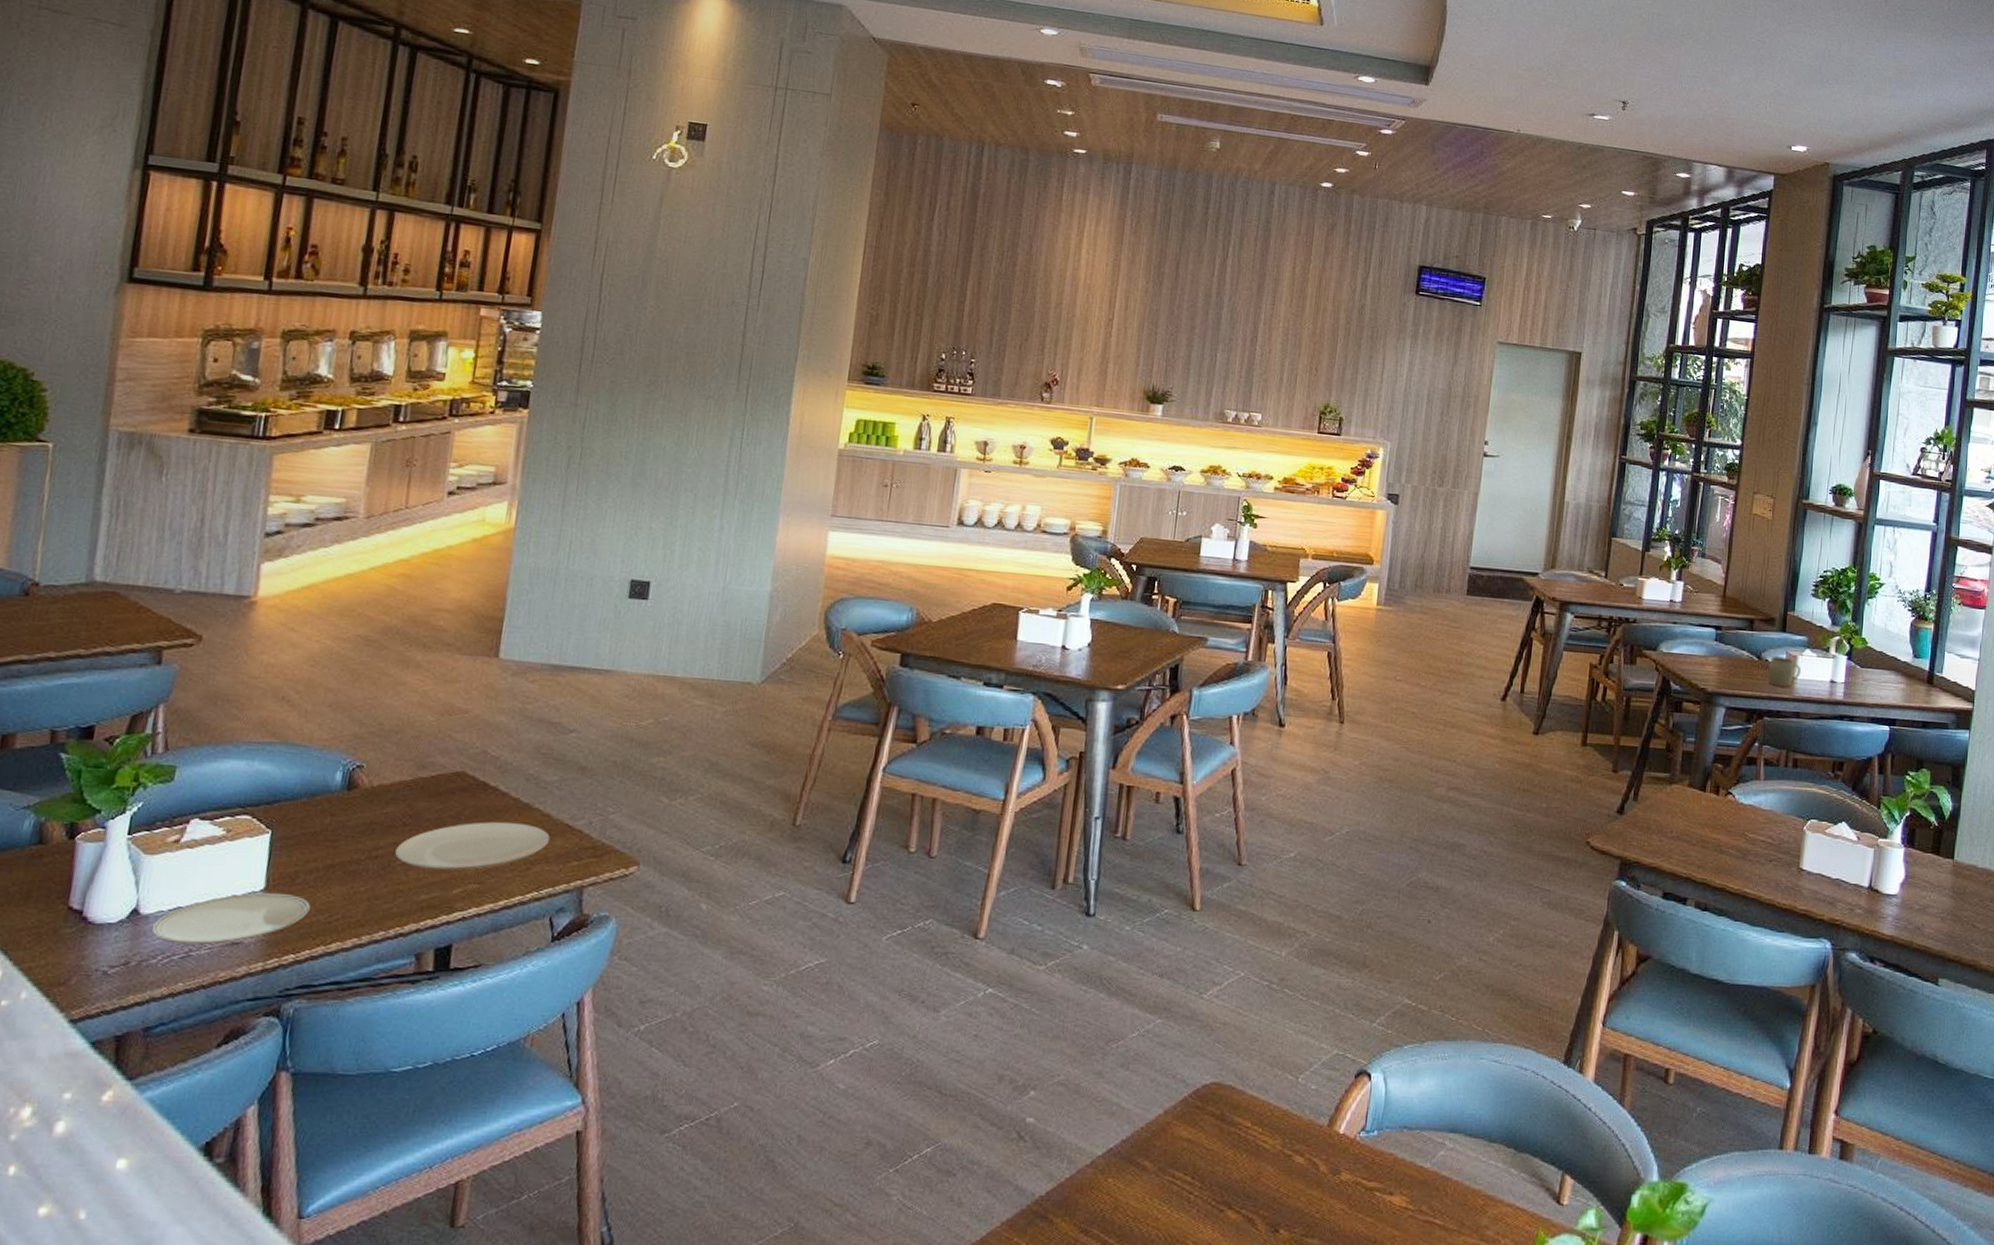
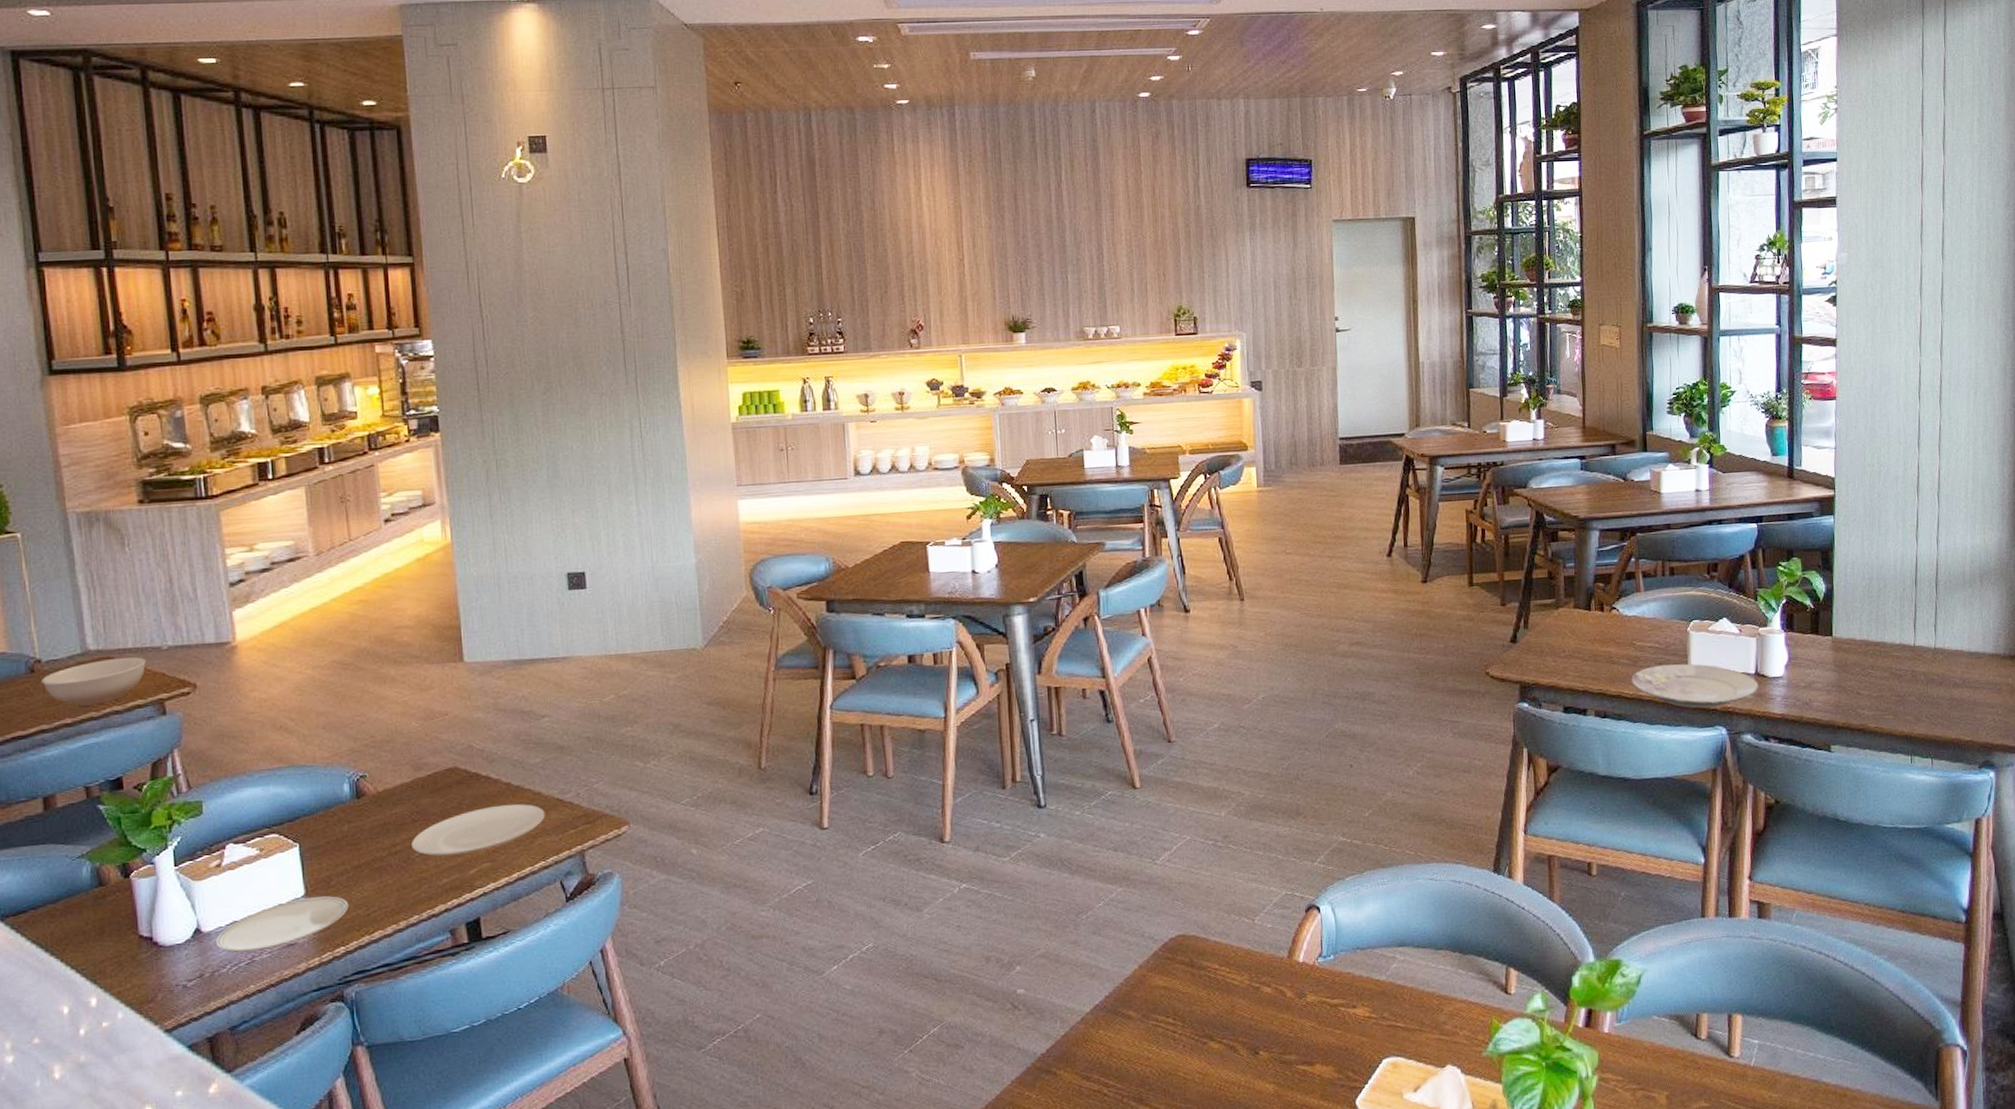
bowl: none [34,593,154,642] -> present [42,657,146,707]
plate: none [1738,862,1871,918] -> present [1631,663,1759,709]
mug: present [1767,656,1801,687] -> none [1635,474,1666,503]

